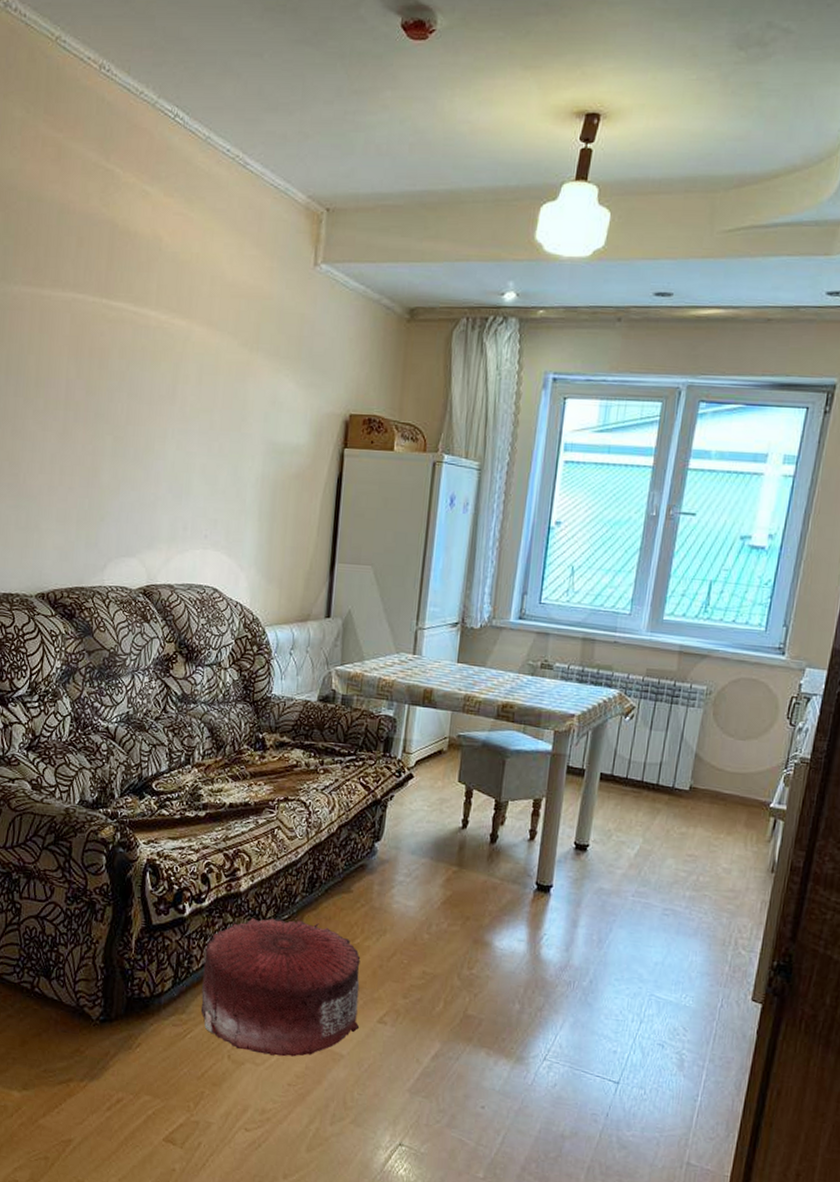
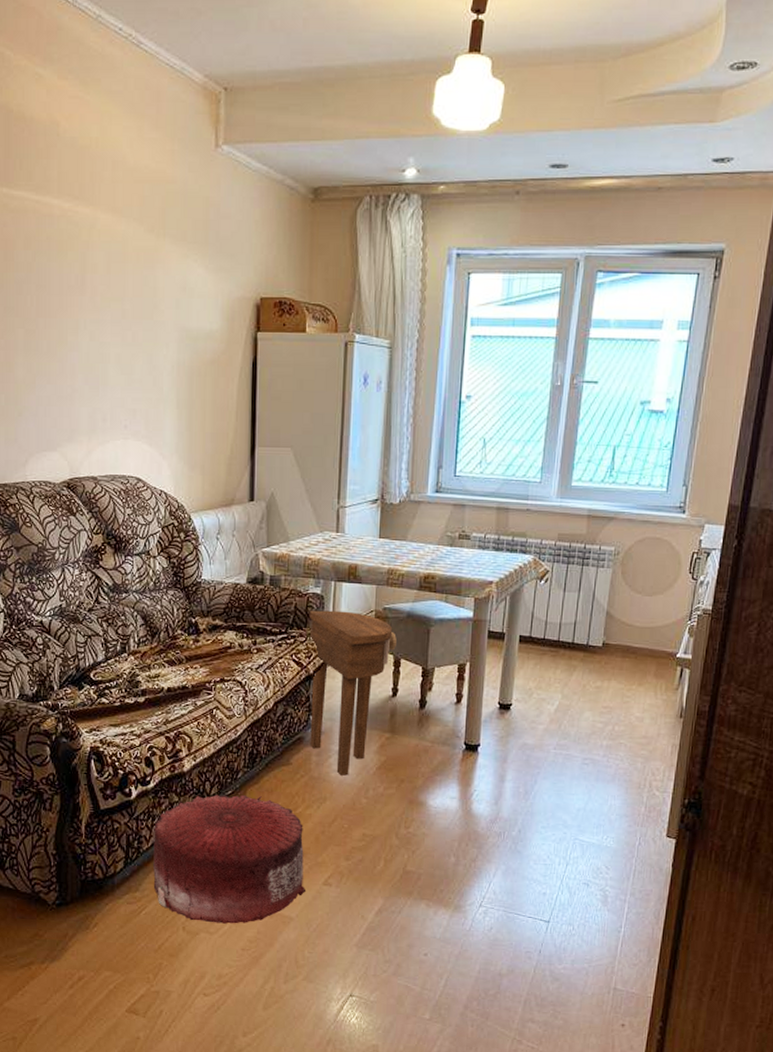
side table: none [372,732,470,908] -> present [309,610,397,776]

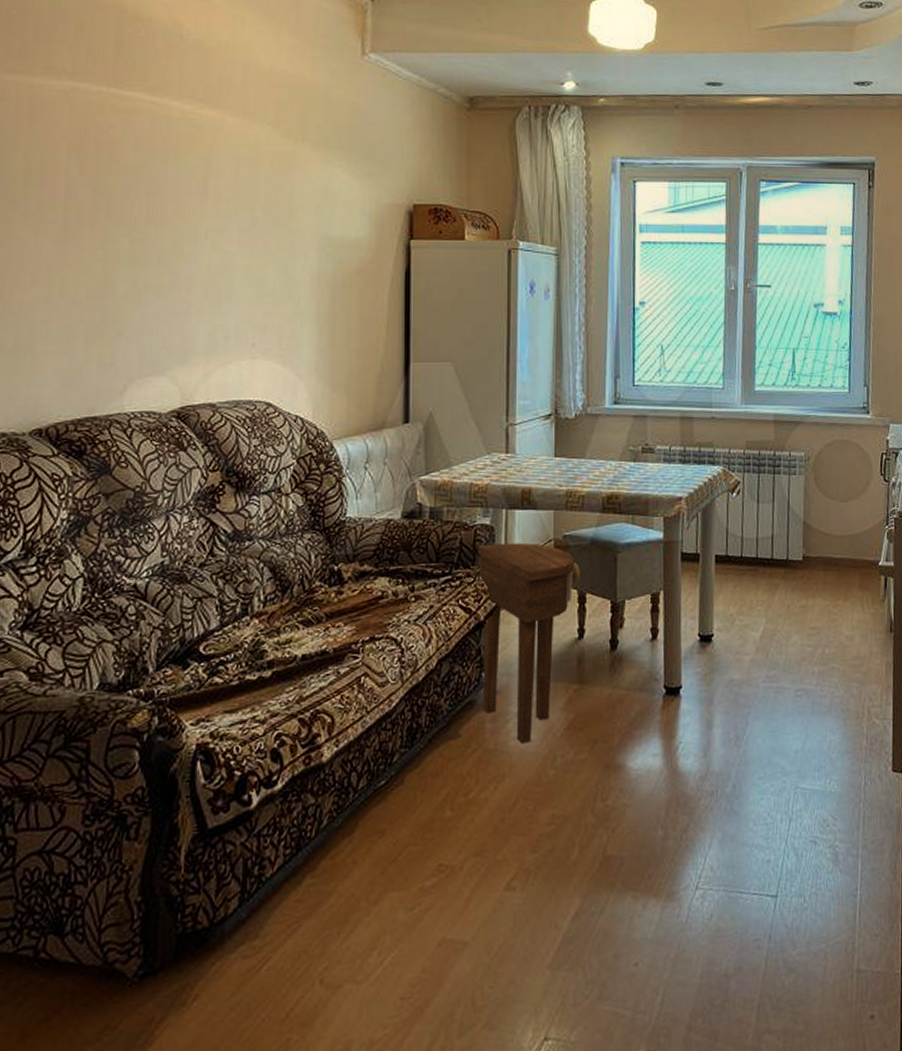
pouf: present [153,794,305,924] -> none [279,783,482,969]

